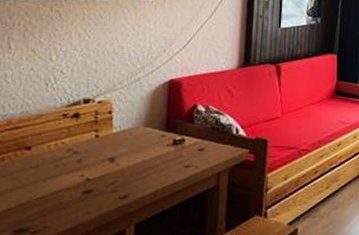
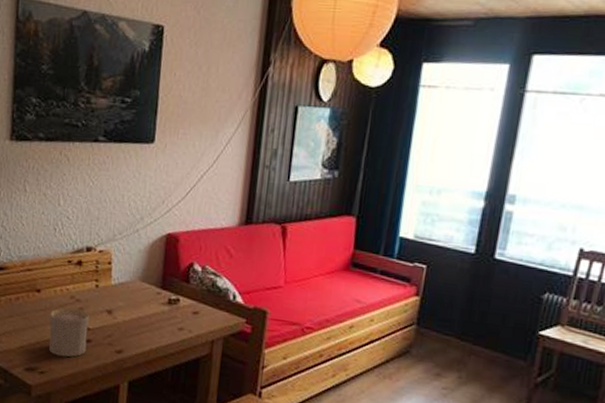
cup: none [41,161,89,212] -> present [49,307,89,357]

